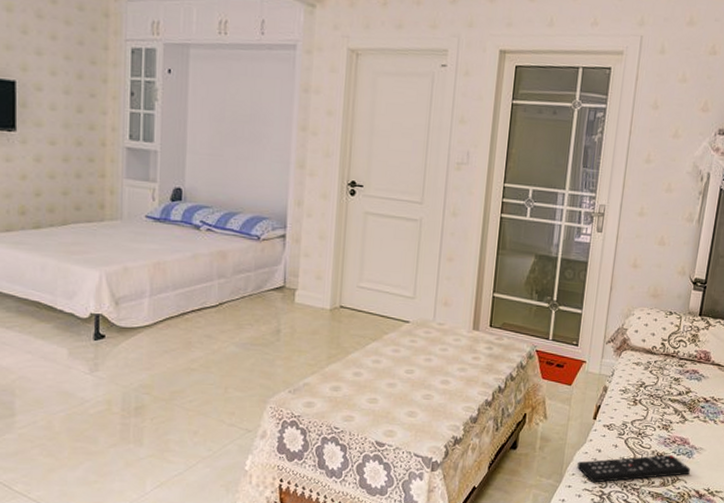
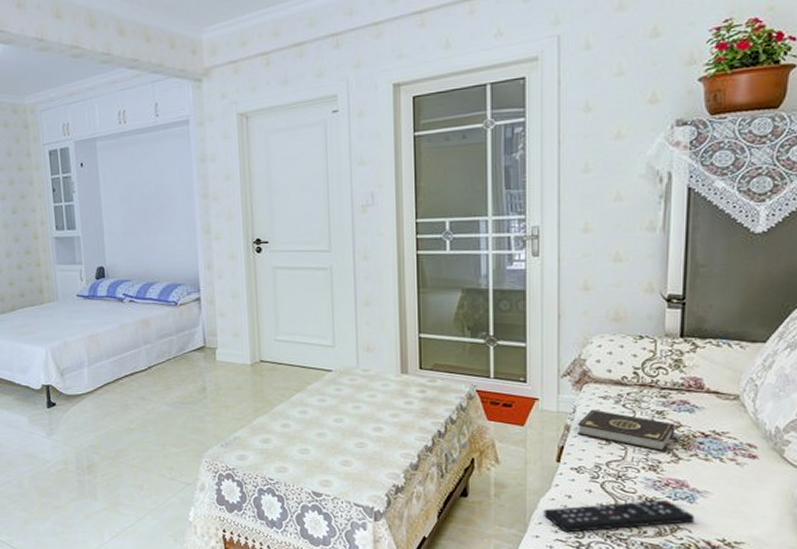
book: none [613,374,686,414] -> present [578,409,676,452]

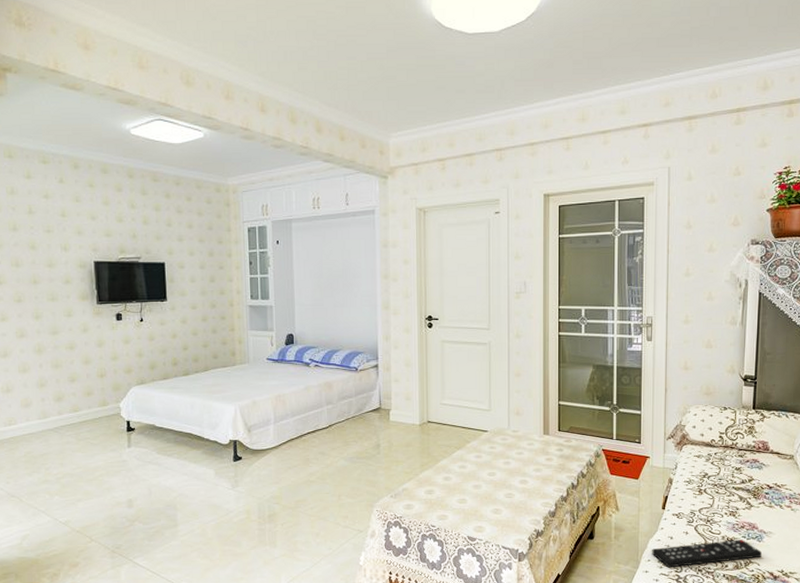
book: present [578,409,676,452] -> none [678,466,749,501]

